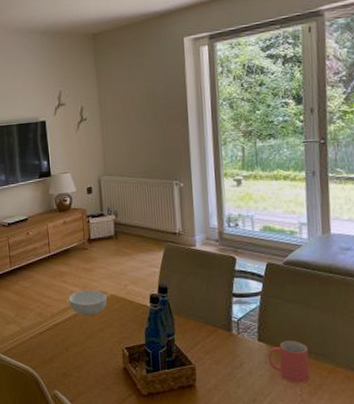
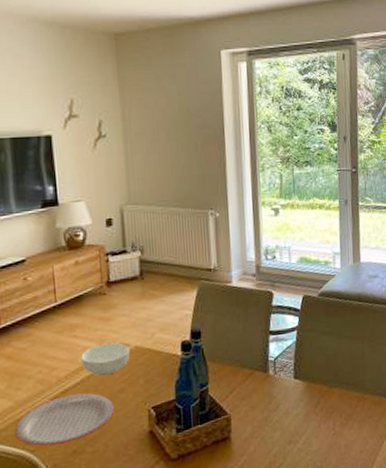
plate: none [21,328,96,367] -> present [14,393,115,447]
mug: present [268,341,310,383] -> none [303,373,342,417]

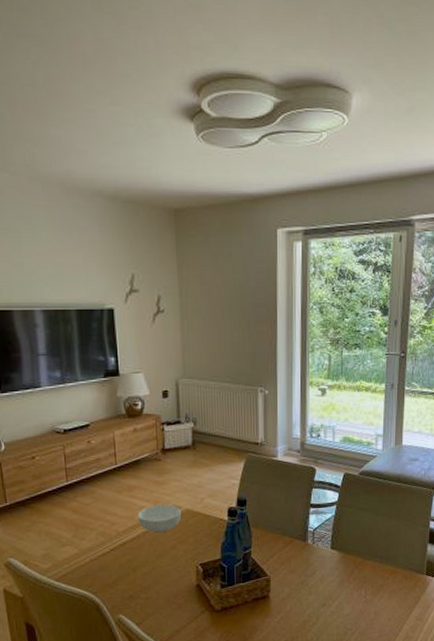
plate: present [14,393,115,447] -> none [79,547,167,590]

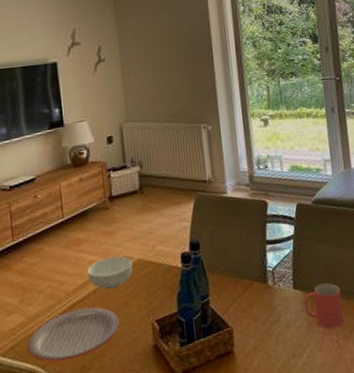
plate: none [79,547,167,590] -> present [27,307,121,362]
mug: none [339,547,374,586] -> present [304,283,344,329]

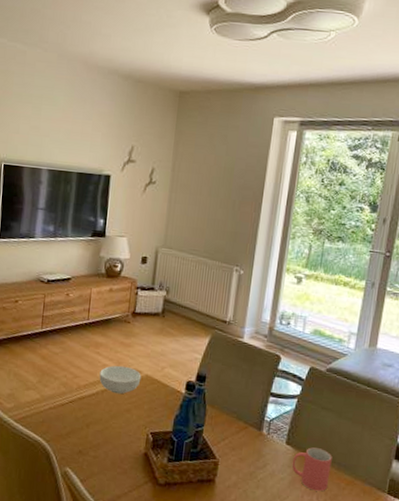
plate: present [27,307,121,362] -> none [37,401,120,443]

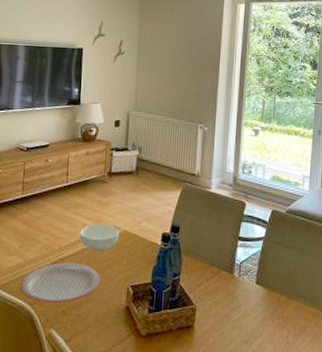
plate: none [37,401,120,443] -> present [20,262,101,304]
mug: present [292,447,332,492] -> none [263,285,298,326]

